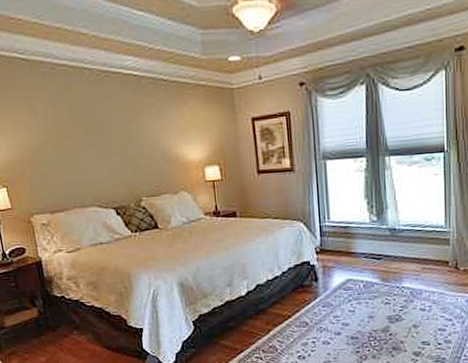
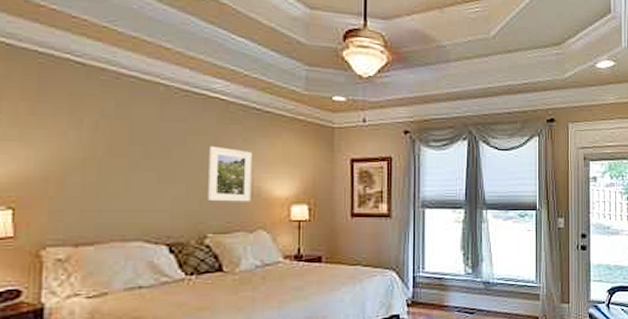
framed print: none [132,119,171,170] -> present [206,145,252,202]

